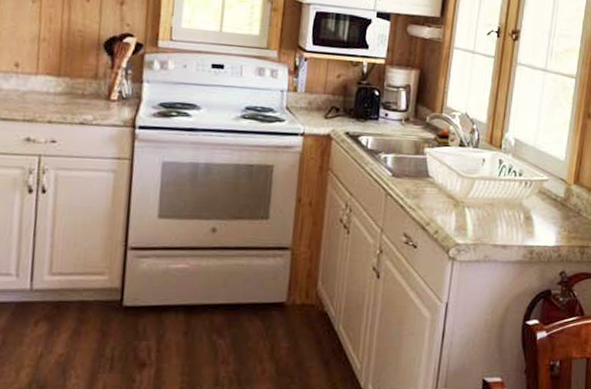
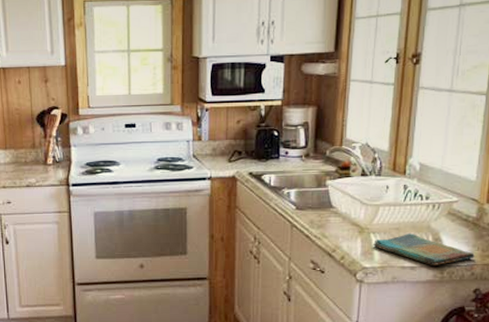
dish towel: none [466,210,562,245] -> present [372,234,475,265]

